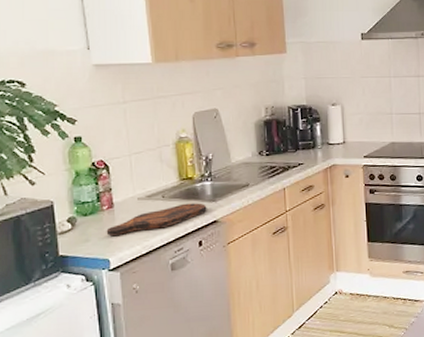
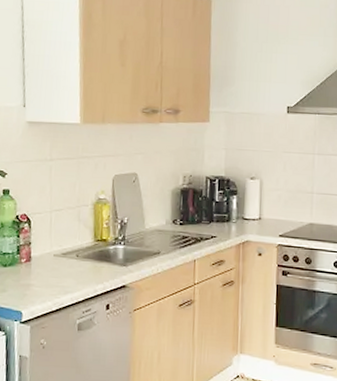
cutting board: present [106,203,207,237] -> none [22,265,118,290]

